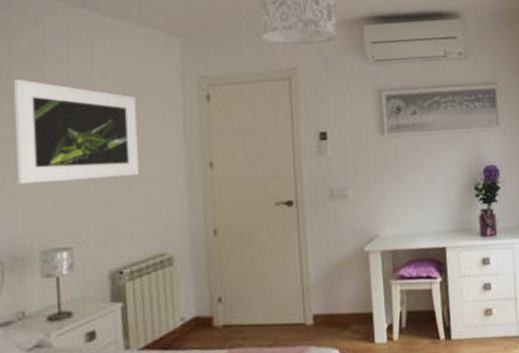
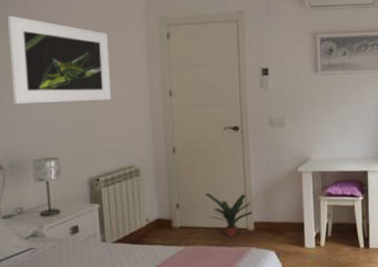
potted plant: none [252,281,312,337] -> present [204,192,253,238]

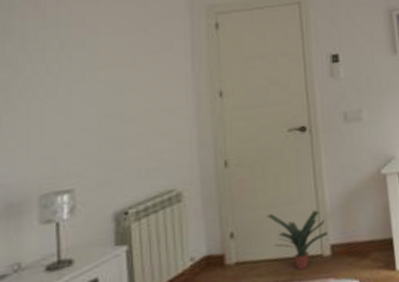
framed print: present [7,16,112,104] -> none [13,17,146,126]

